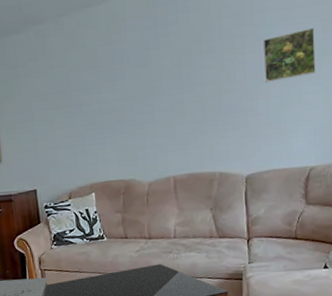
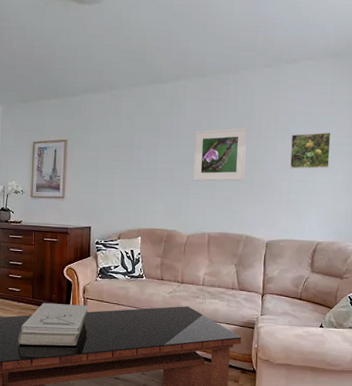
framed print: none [142,42,211,118] -> present [193,128,248,182]

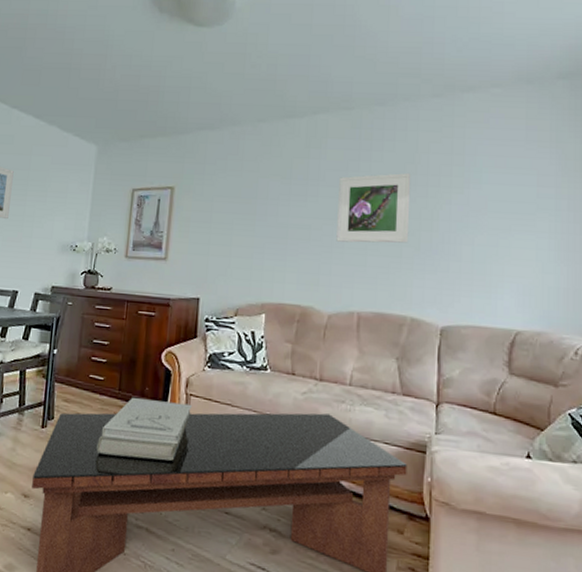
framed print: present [289,132,331,169] -> none [470,179,529,229]

